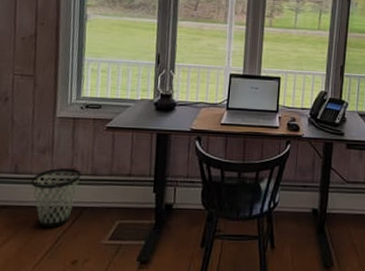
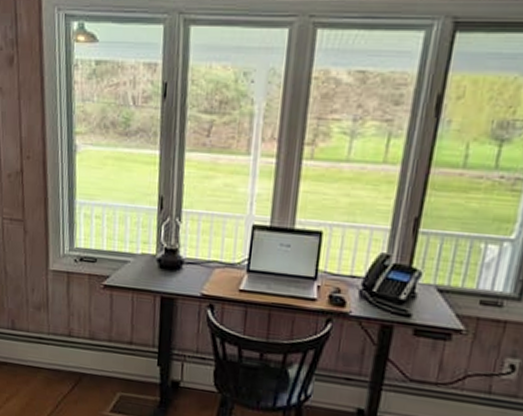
wastebasket: present [31,167,81,228] -> none [28,327,79,392]

